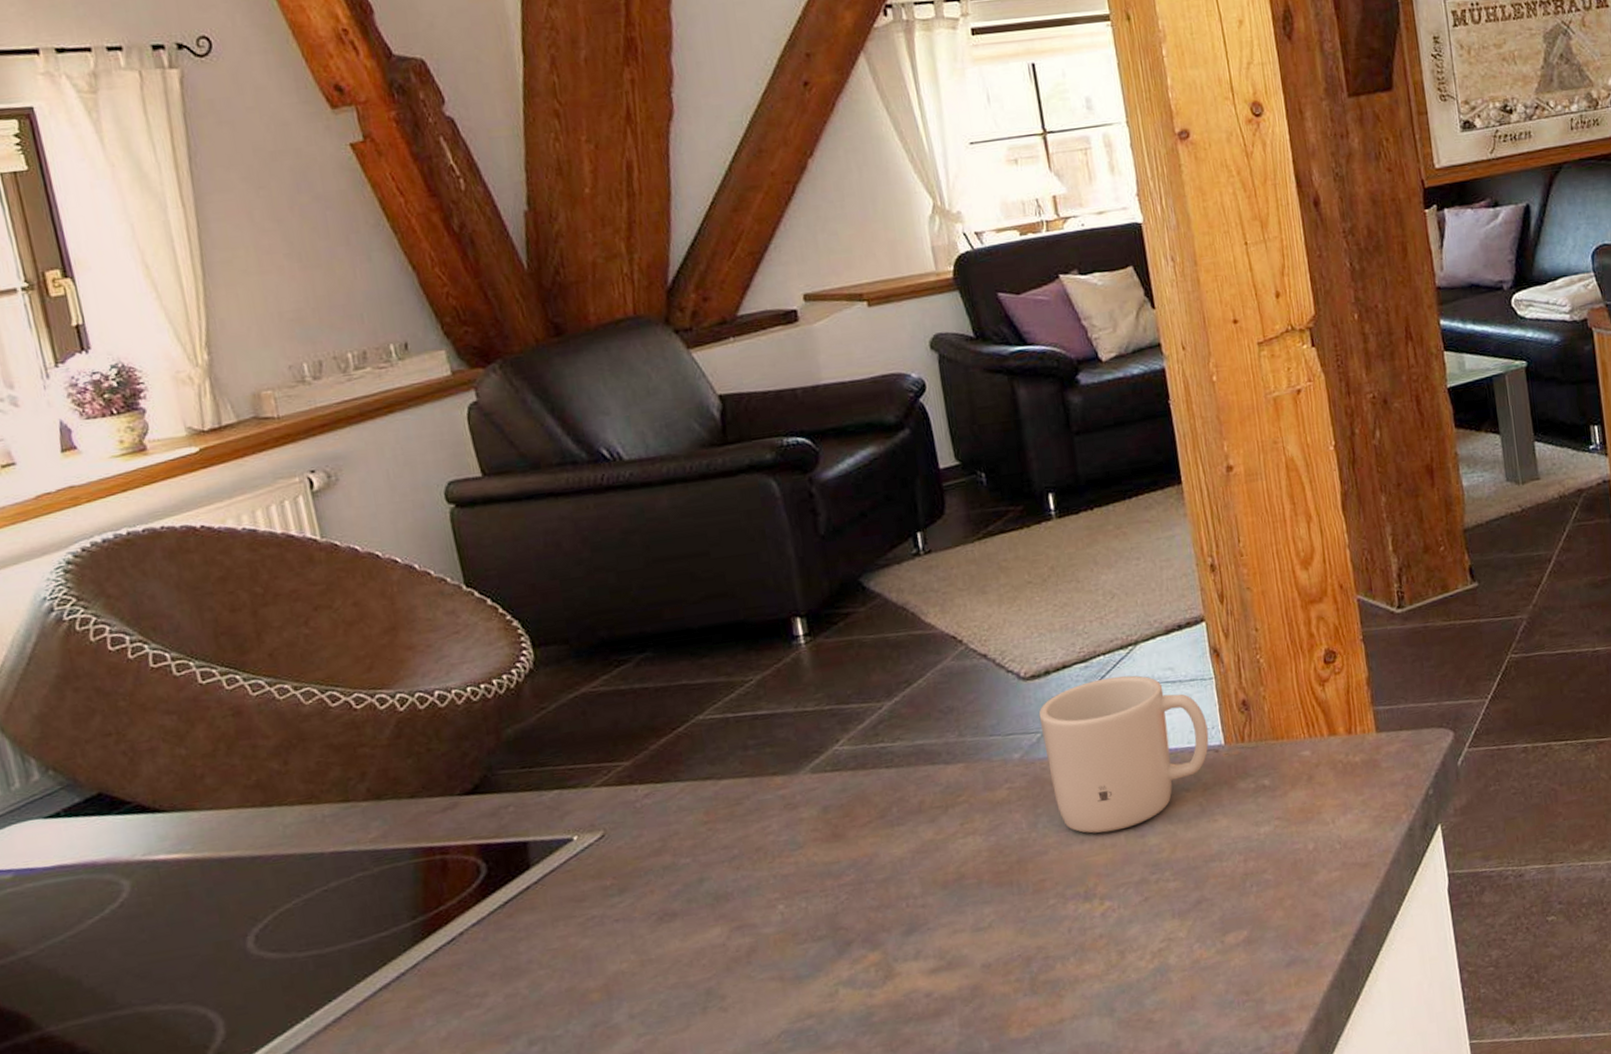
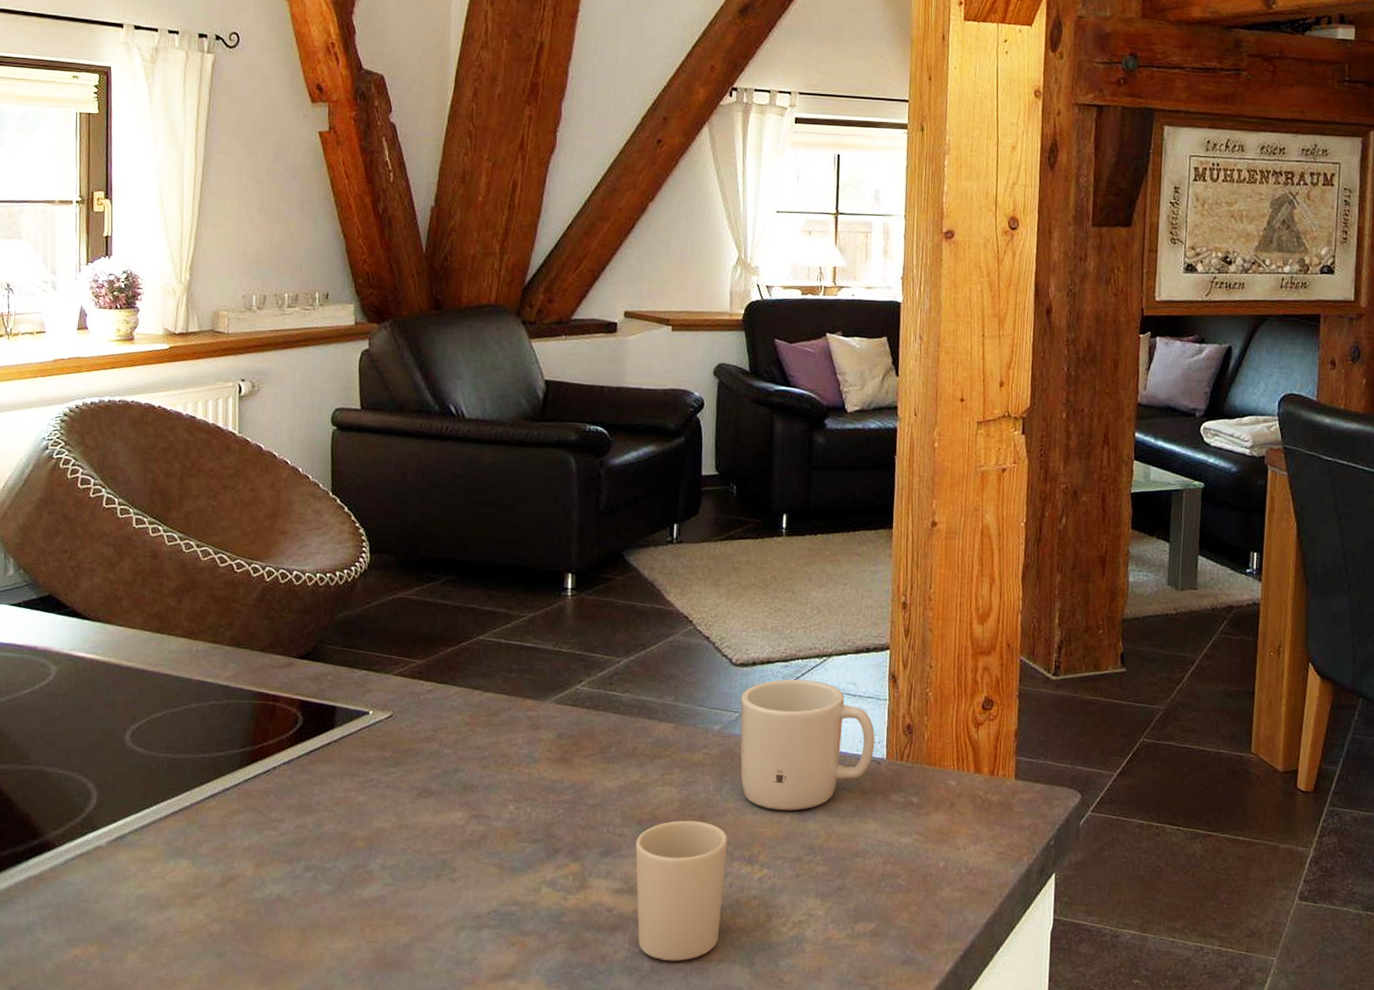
mug: none [944,866,1067,1036] -> present [635,820,728,962]

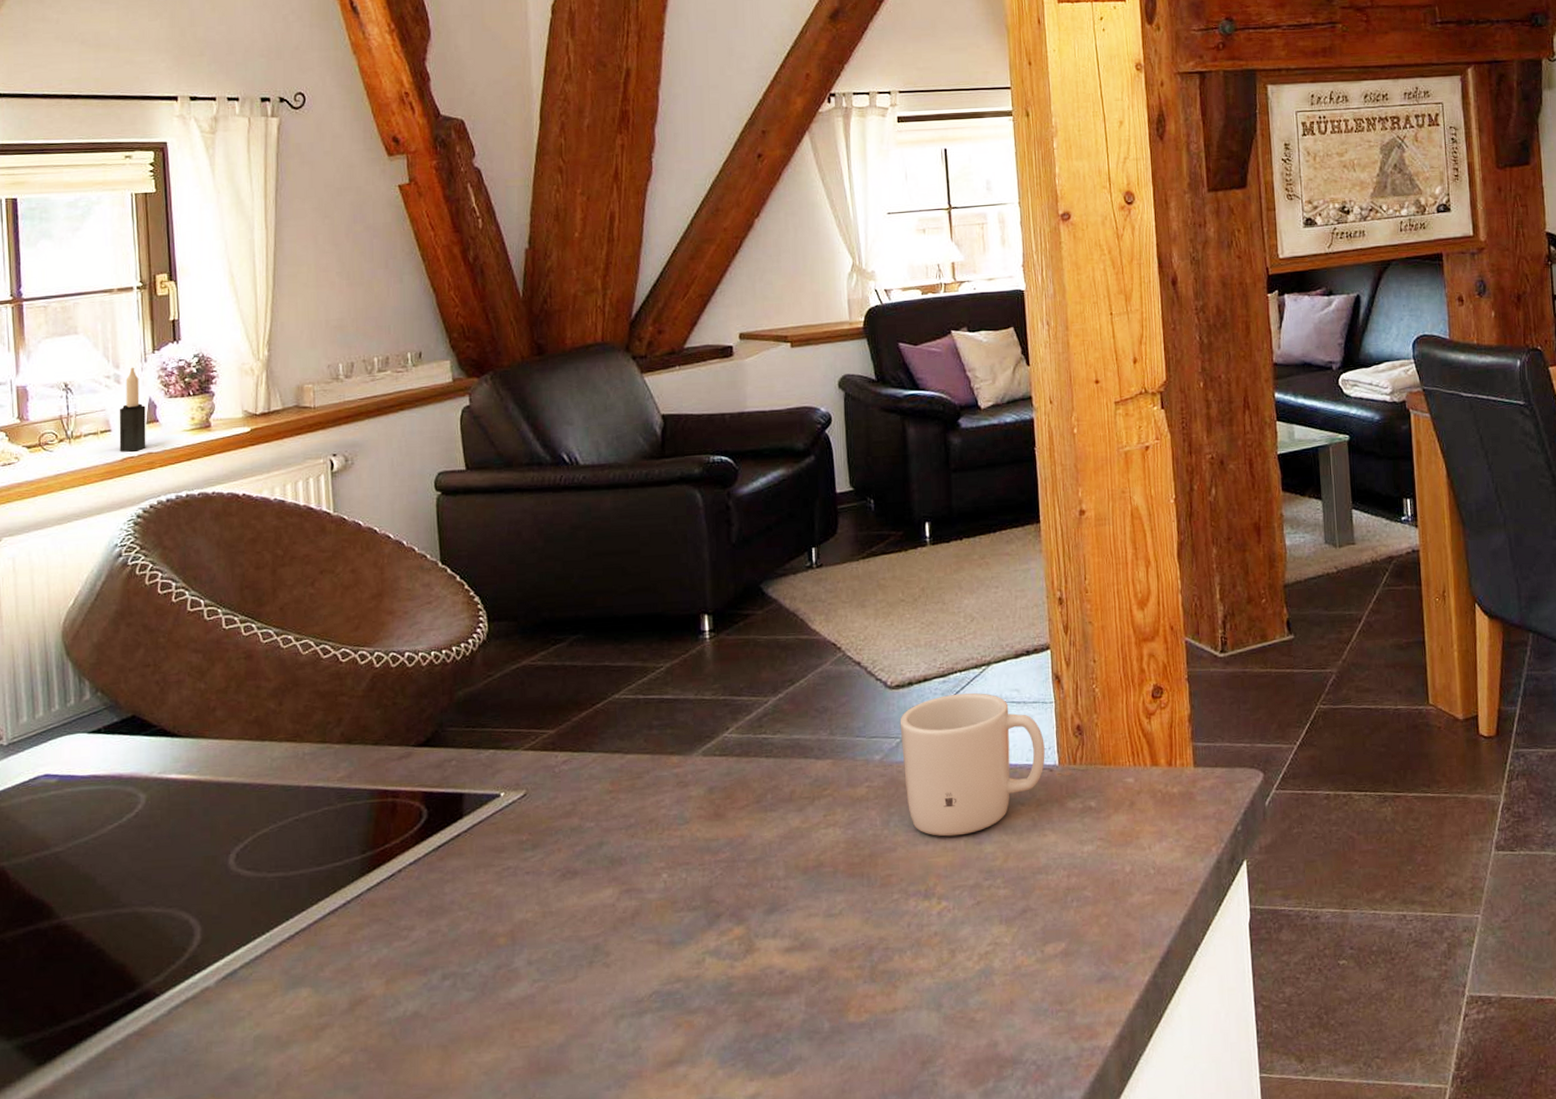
candle: none [52,275,77,355] -> present [119,367,146,453]
mug: present [635,820,728,962] -> none [803,860,902,1018]

